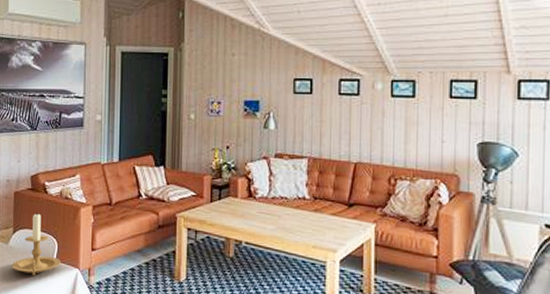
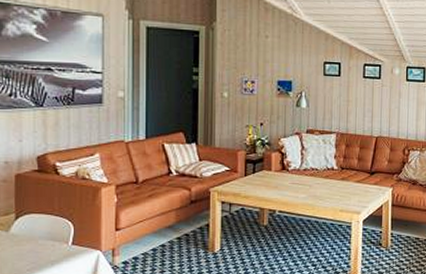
candle holder: present [11,212,61,275] -> none [14,194,78,262]

